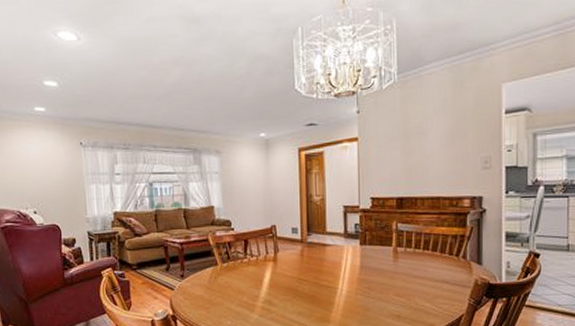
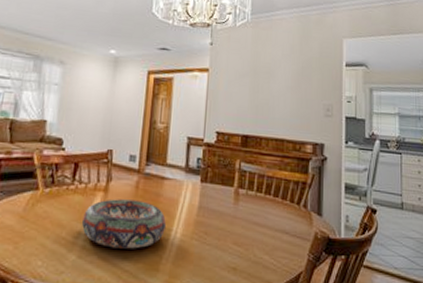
decorative bowl: none [258,266,332,307] -> present [81,199,166,249]

